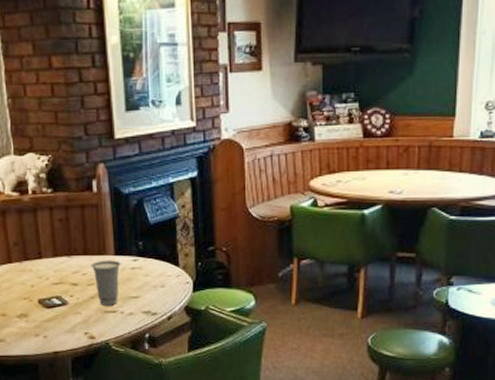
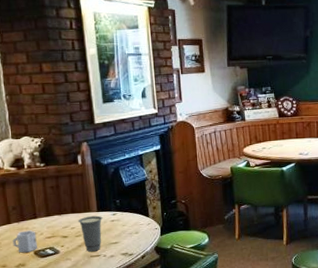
cup: none [14,273,42,301] -> present [12,230,37,253]

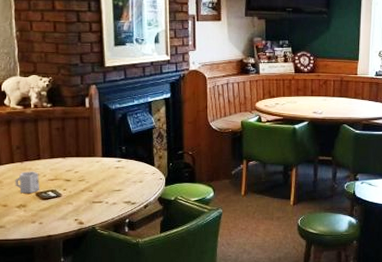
cup: present [78,215,103,252] -> none [82,161,107,197]

